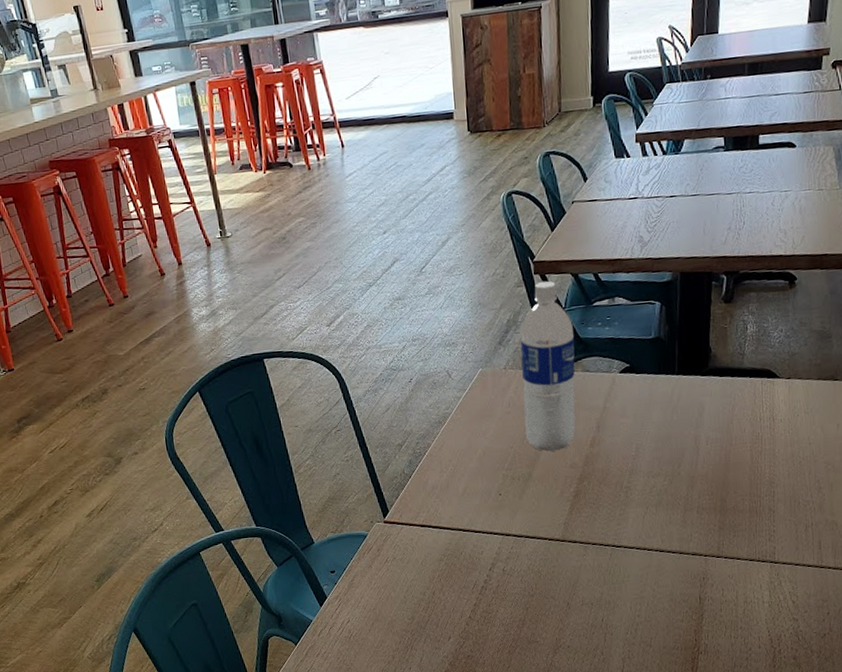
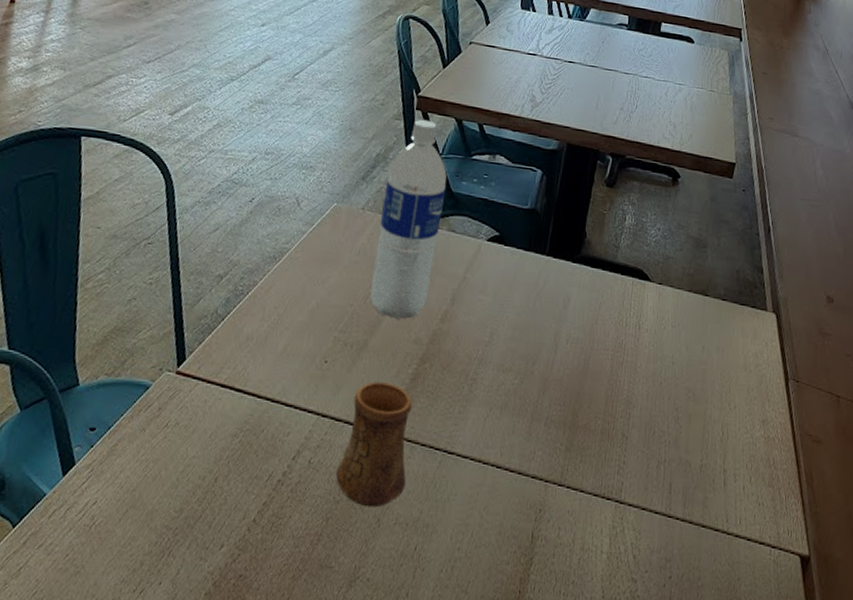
cup: none [527,502,585,596] -> present [336,381,413,508]

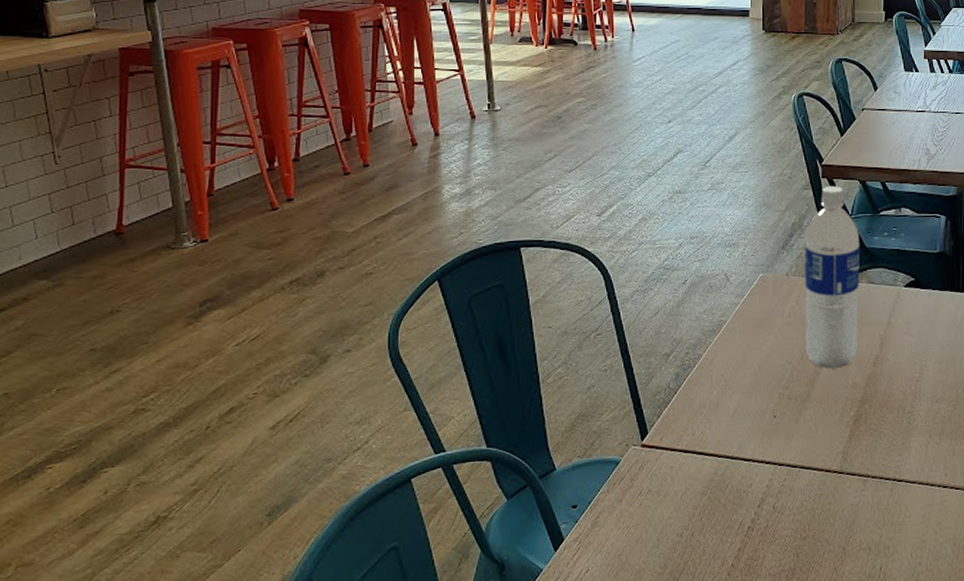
cup: present [336,381,413,508] -> none [800,427,863,539]

